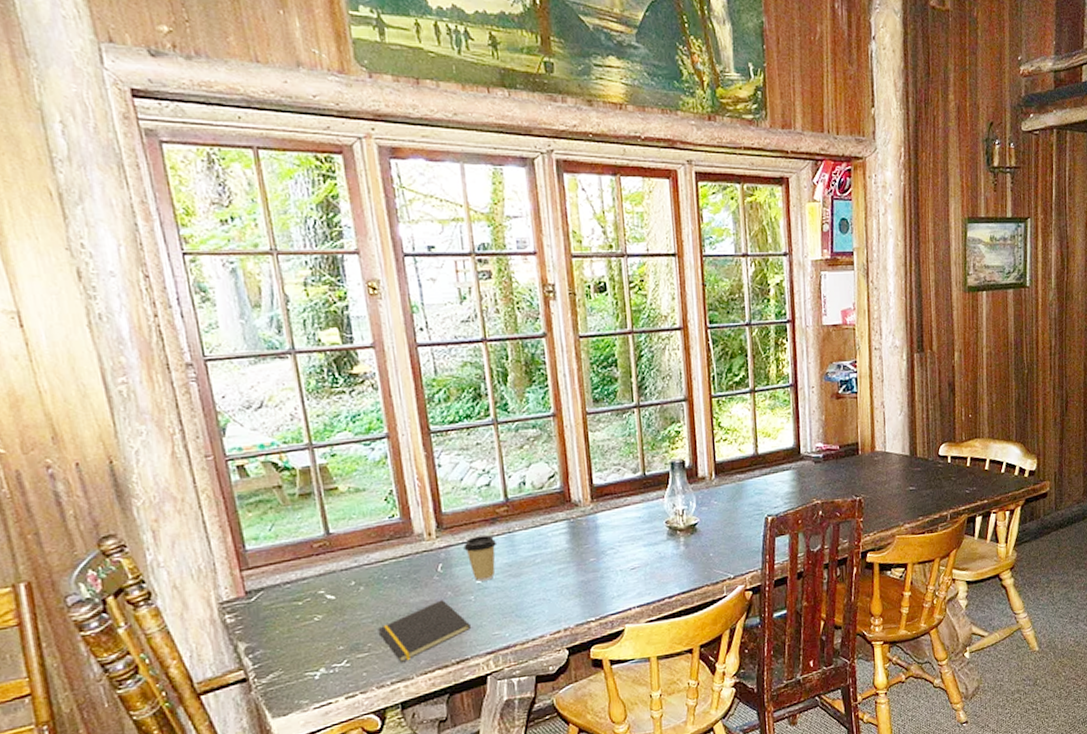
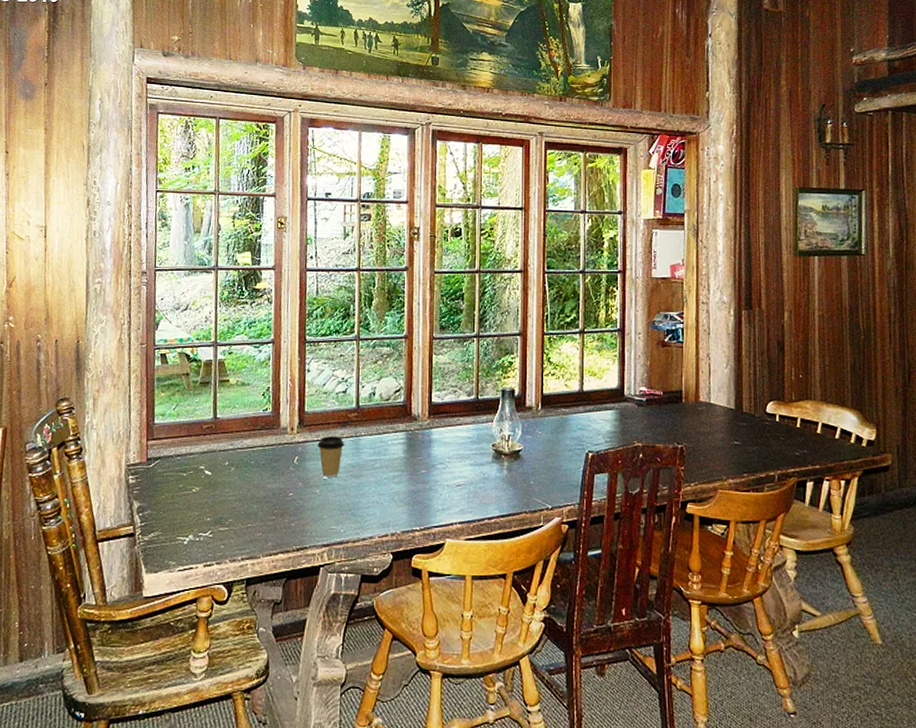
notepad: present [378,600,472,663] -> none [239,489,314,542]

